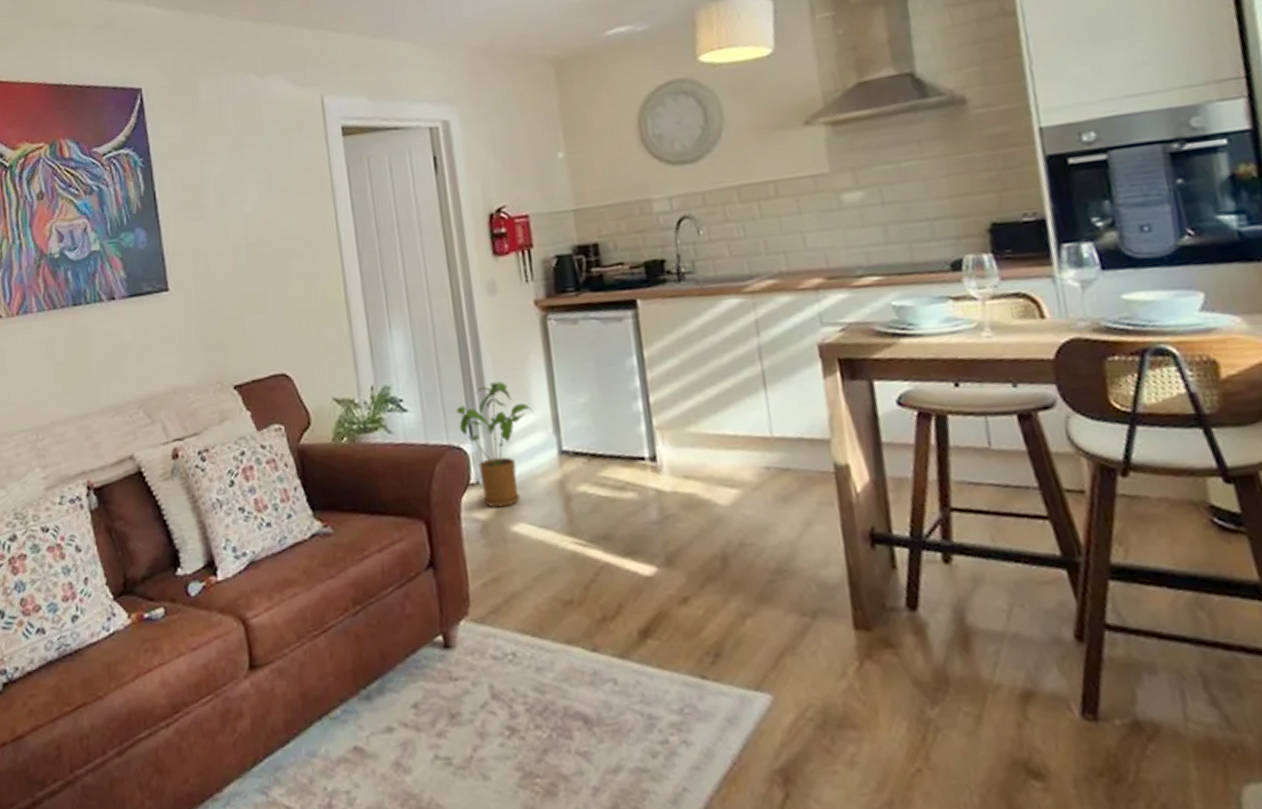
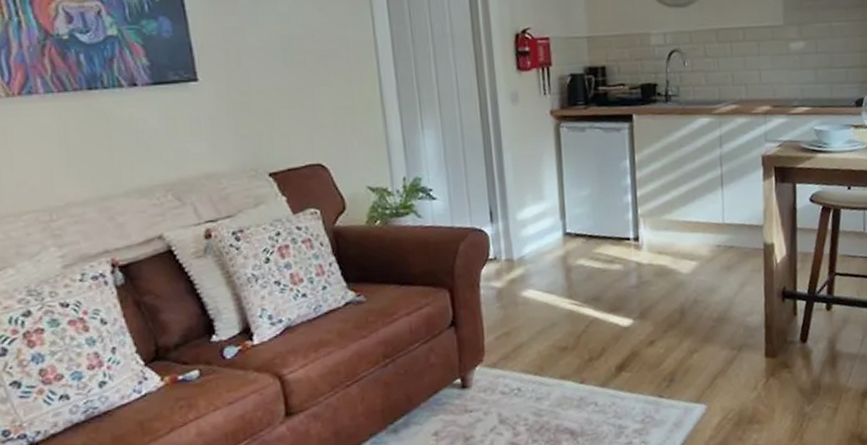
house plant: present [455,381,535,508] -> none [479,176,546,278]

